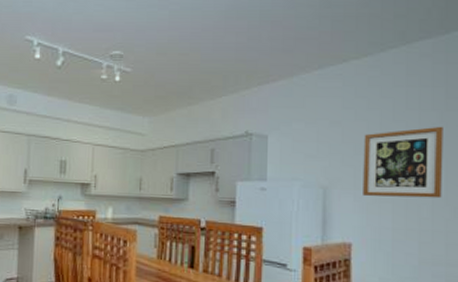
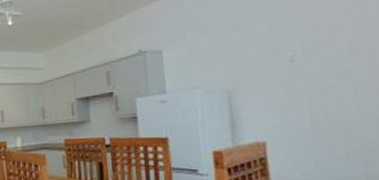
wall art: present [363,126,443,199] -> none [266,9,366,94]

